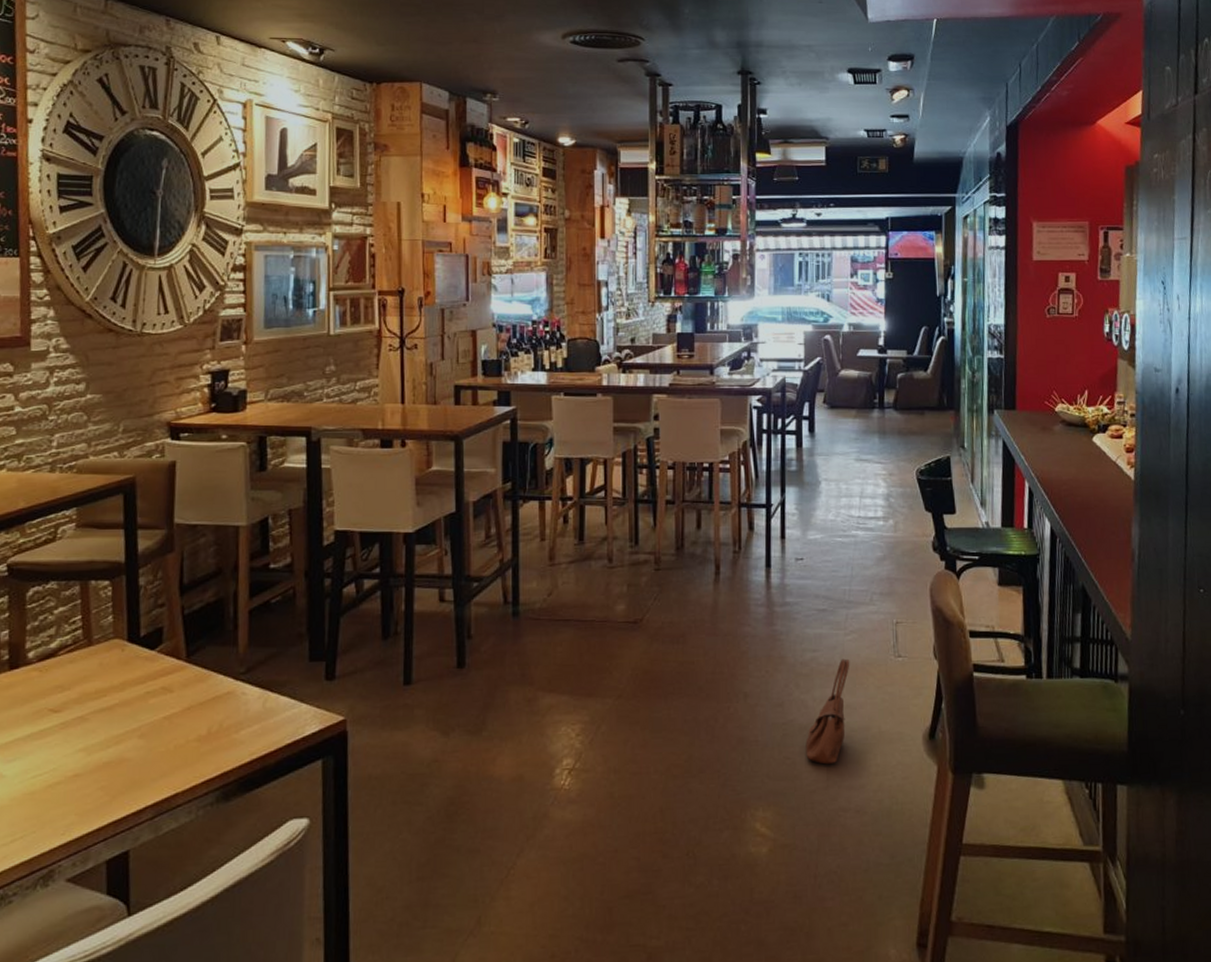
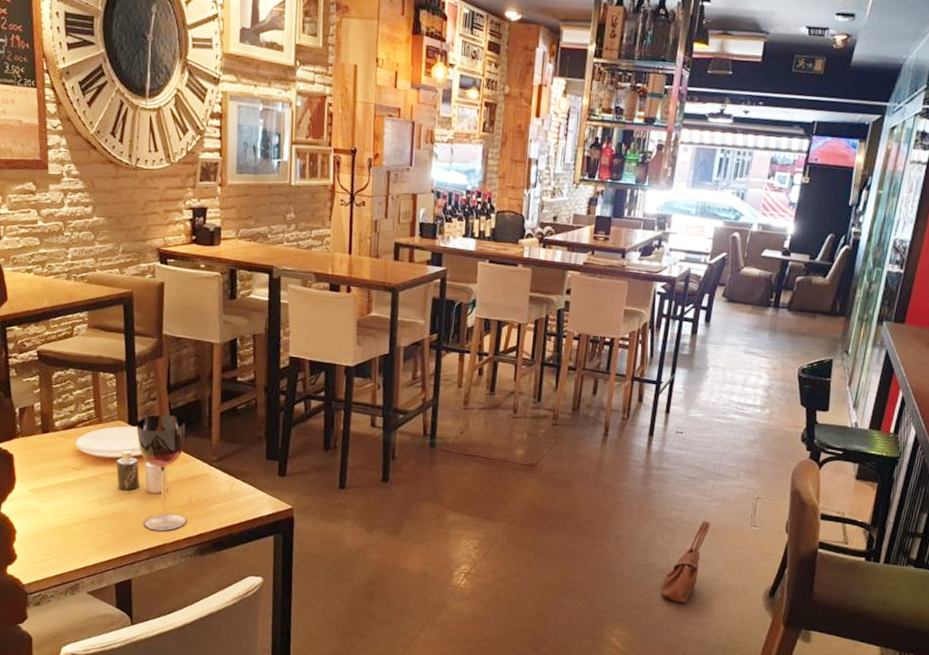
plate: none [54,643,146,691] -> present [75,425,142,459]
candle: none [110,673,181,730] -> present [116,448,169,494]
wineglass: none [137,622,206,778] -> present [135,414,187,531]

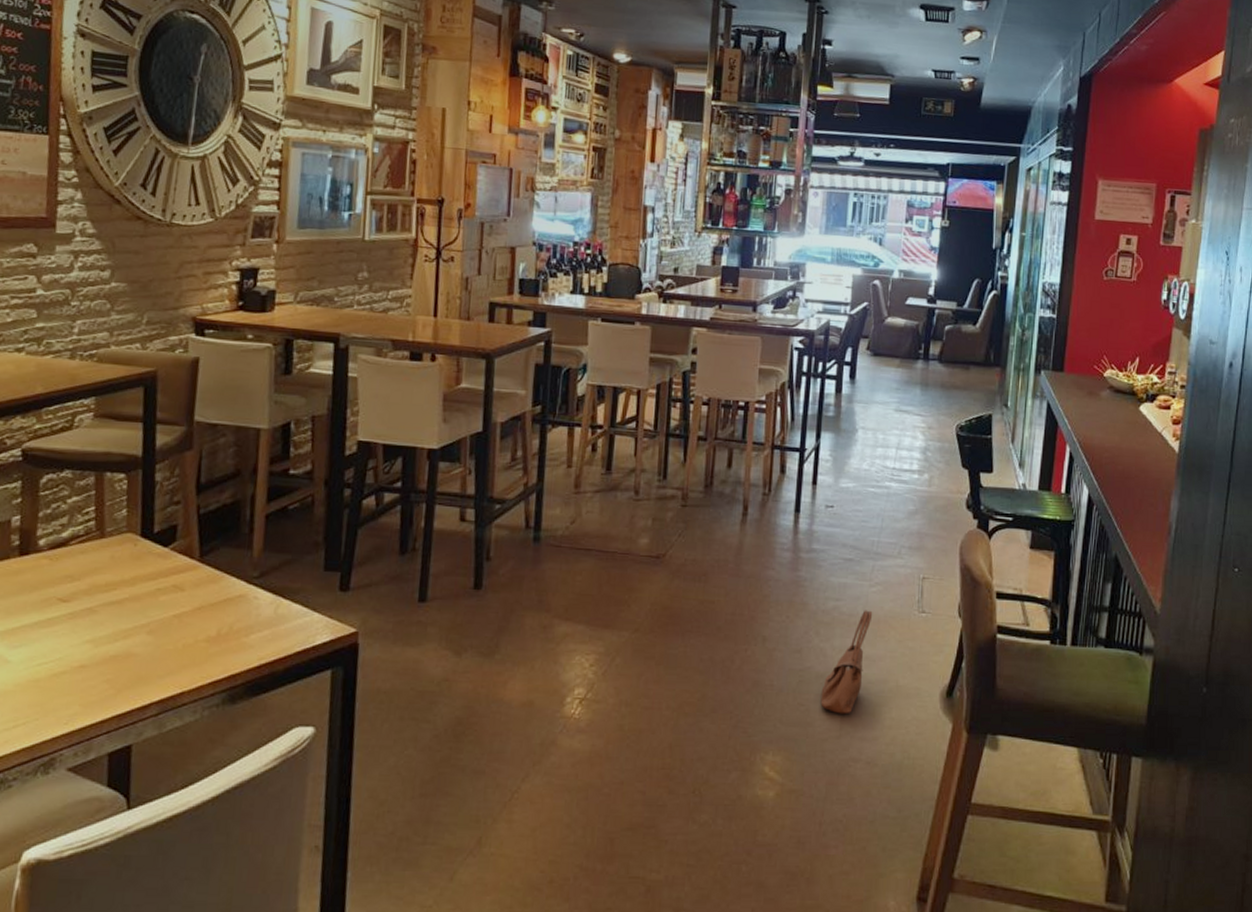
plate: present [75,425,142,459] -> none [65,539,157,583]
candle: present [116,448,169,494] -> none [120,568,191,626]
wineglass: present [135,414,187,531] -> none [150,522,218,676]

